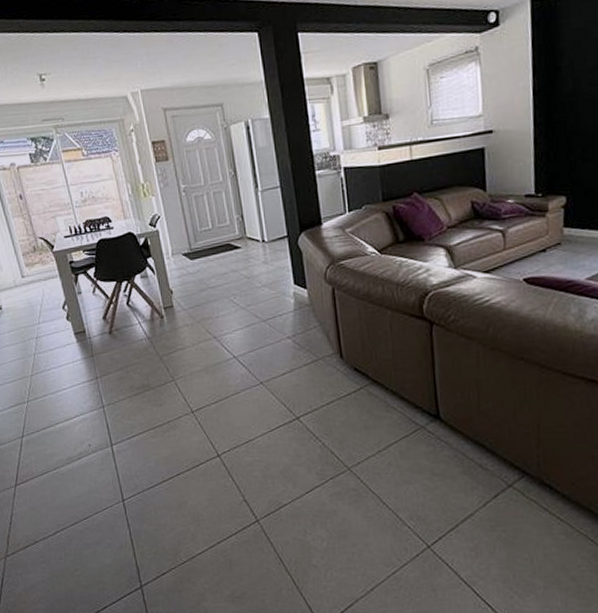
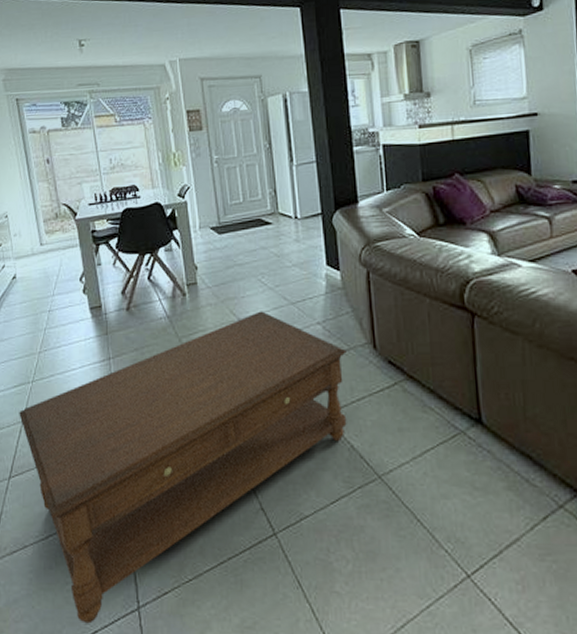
coffee table: none [18,329,318,601] -> present [19,311,347,624]

